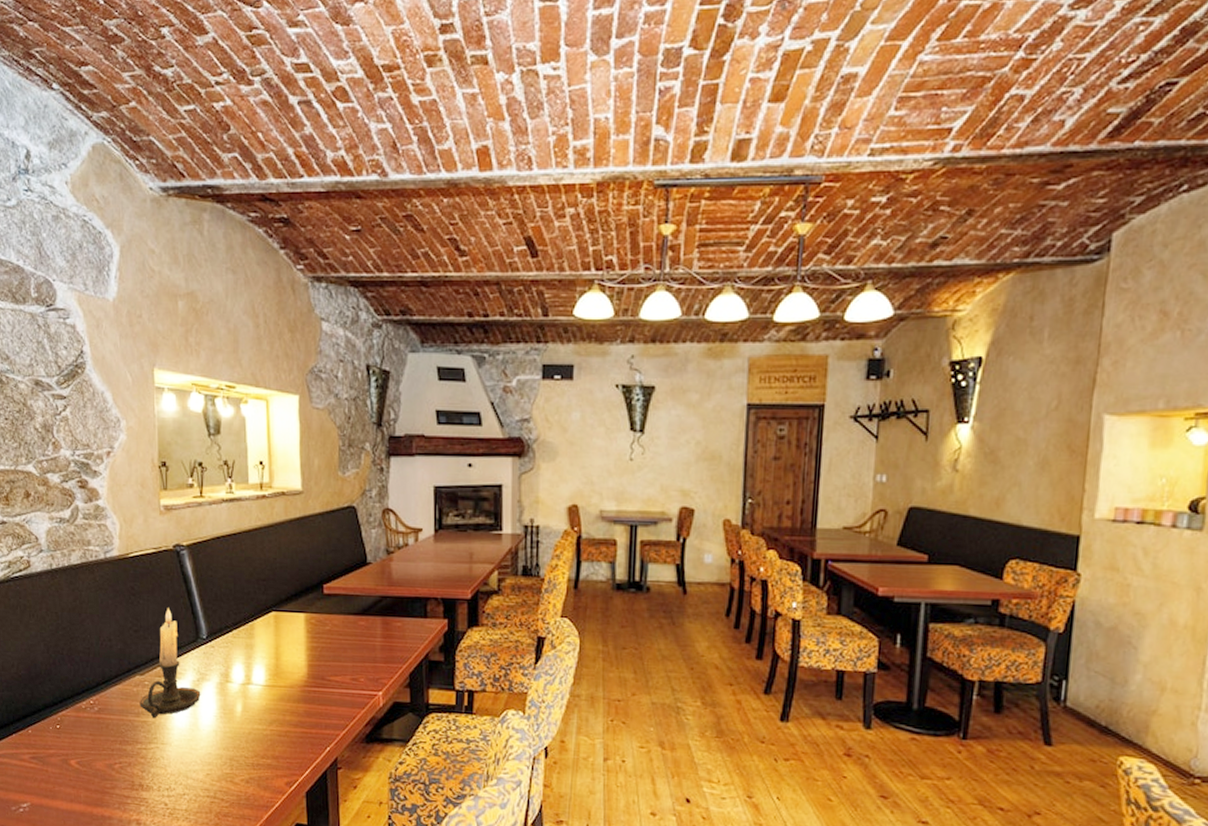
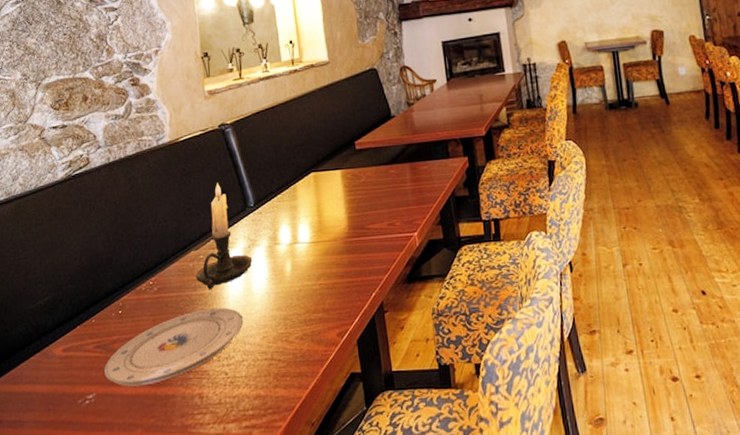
plate: none [40,736,187,803] -> present [104,307,243,387]

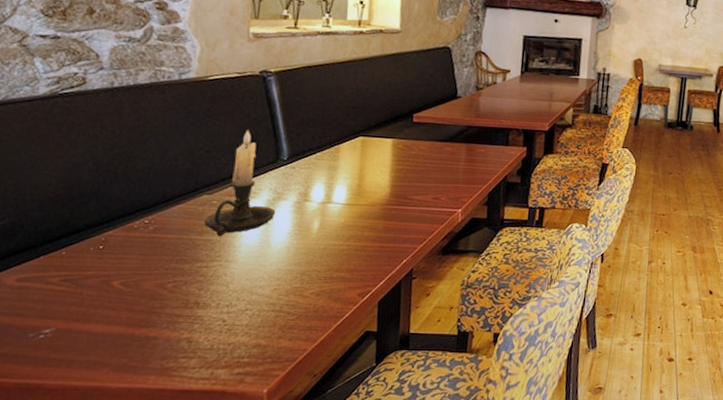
plate: present [104,307,243,387] -> none [69,255,254,325]

